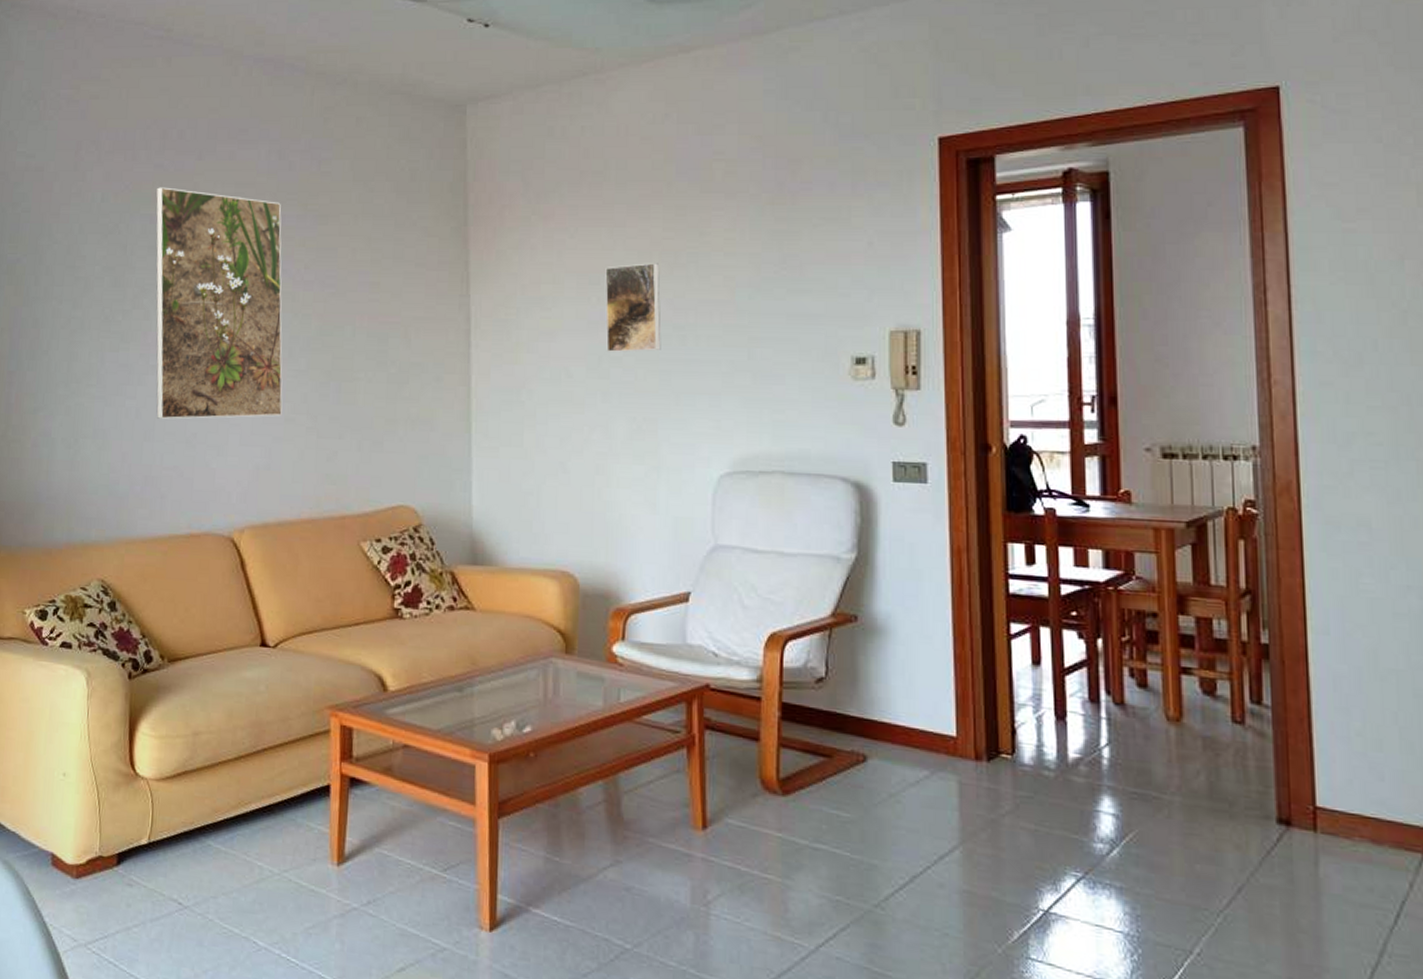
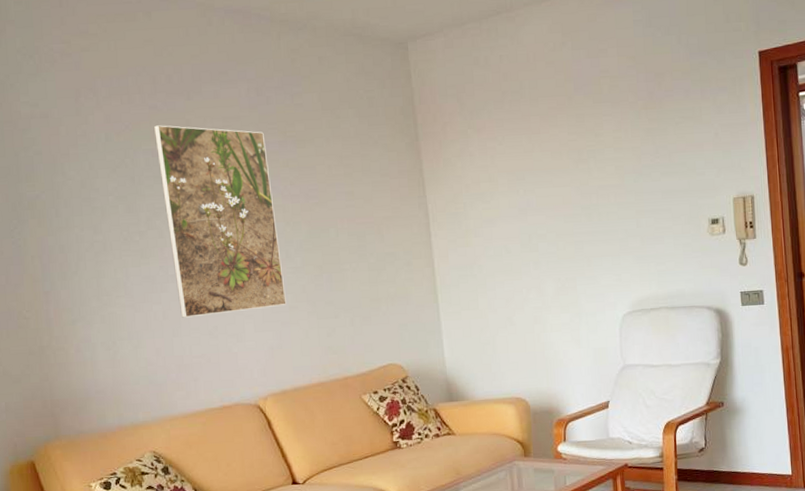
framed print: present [605,263,661,352] -> none [528,160,574,231]

